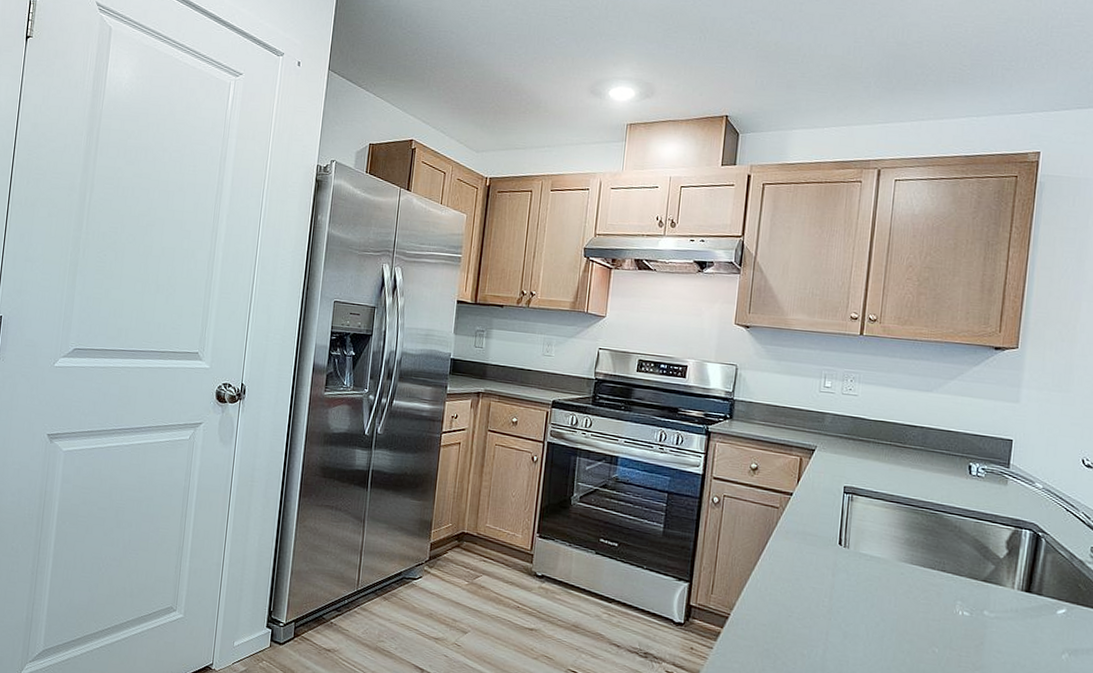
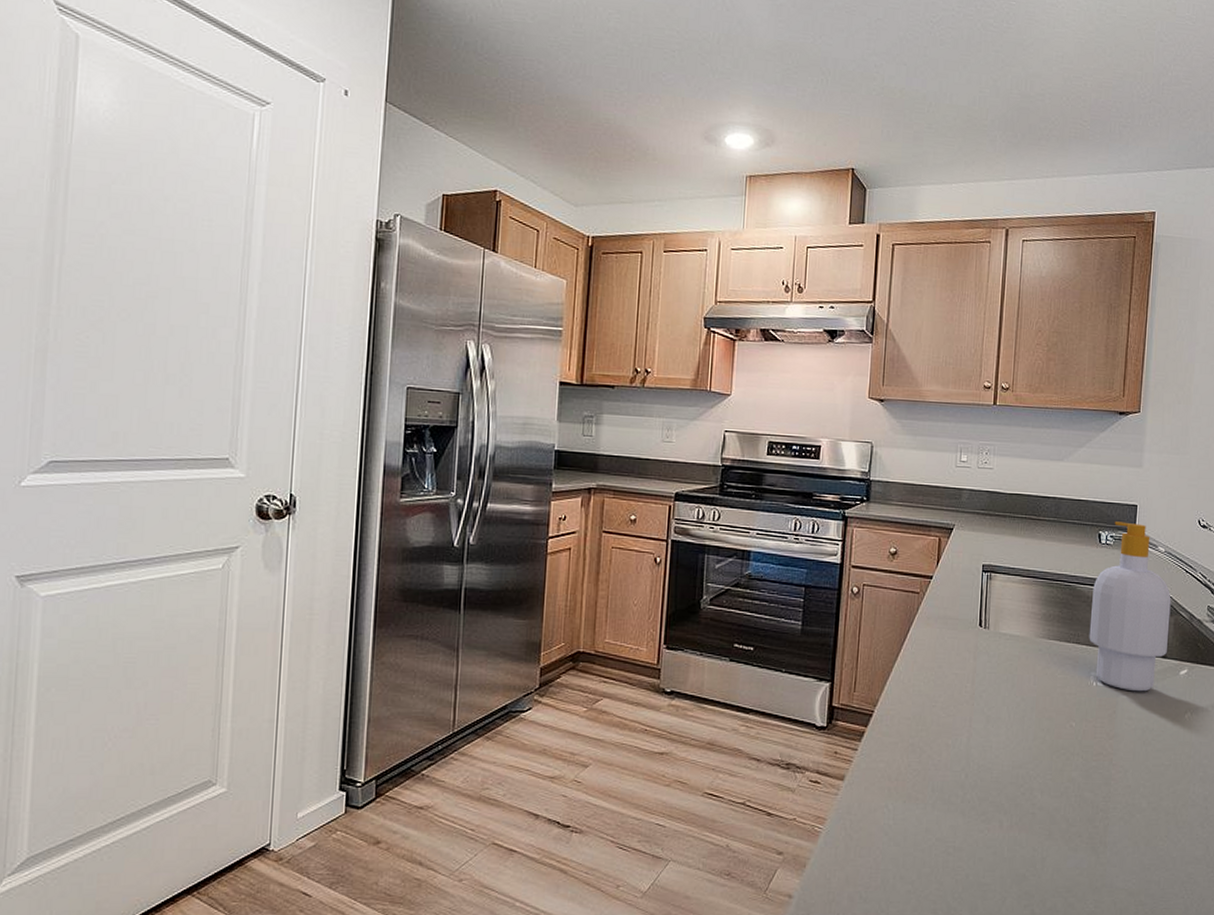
soap bottle: none [955,454,1049,627] -> present [1089,521,1171,692]

